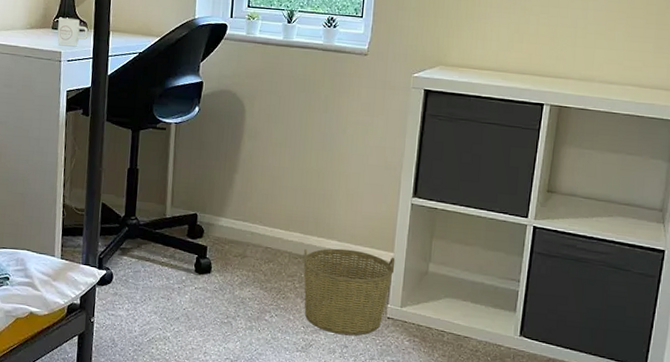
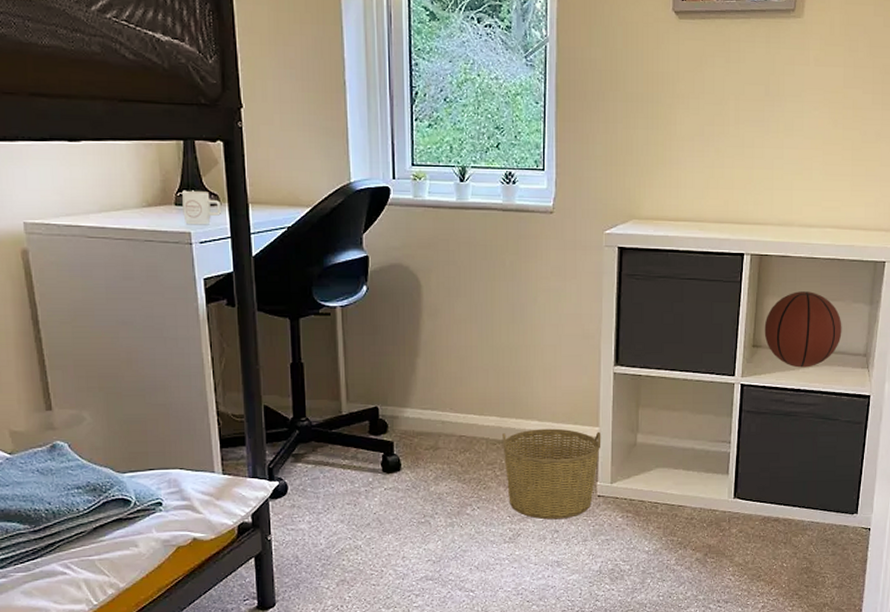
basketball: none [559,143,639,217] -> present [764,291,842,368]

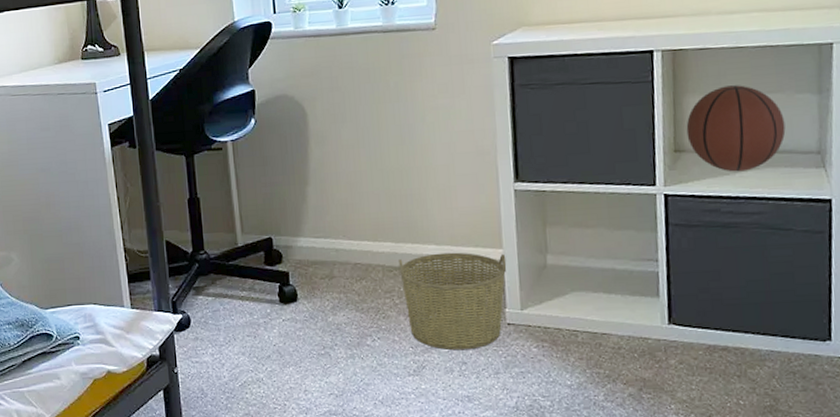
mug: present [182,190,222,225] -> none [87,44,122,76]

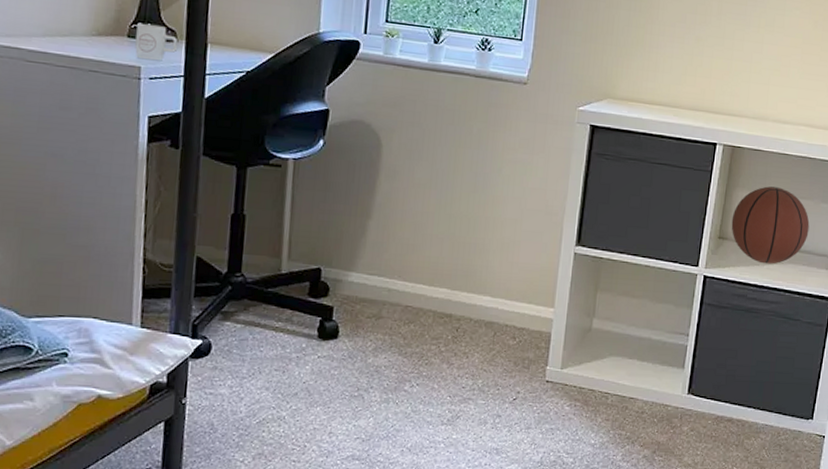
mug: none [87,44,122,76] -> present [135,23,178,61]
basket: present [399,252,507,351] -> none [450,305,556,403]

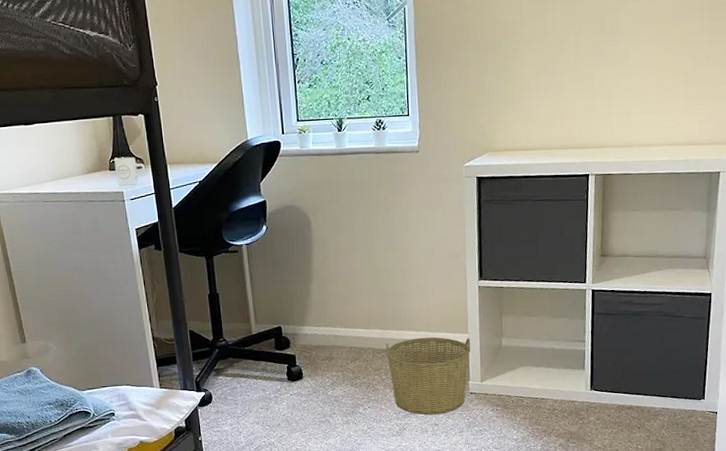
basket: none [450,305,556,403] -> present [386,337,471,415]
basketball: present [731,186,810,265] -> none [610,204,682,272]

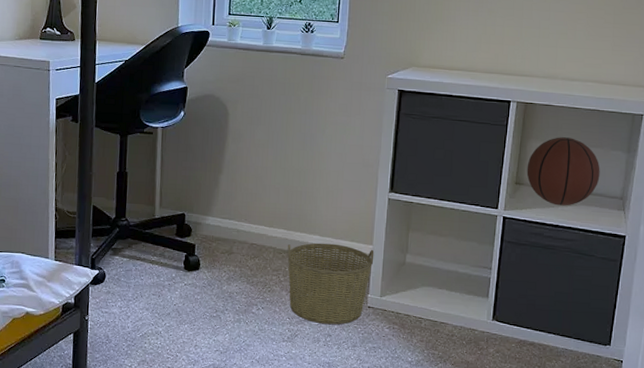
mug: present [114,156,147,186] -> none [45,28,76,56]
basketball: none [610,204,682,272] -> present [526,137,600,206]

